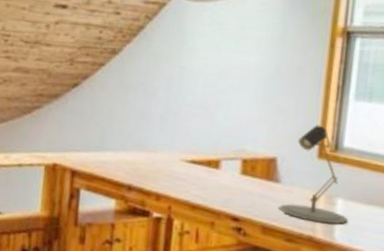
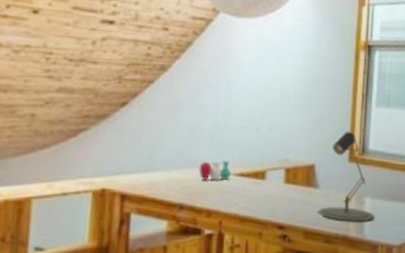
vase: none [148,145,183,166] -> present [199,160,232,182]

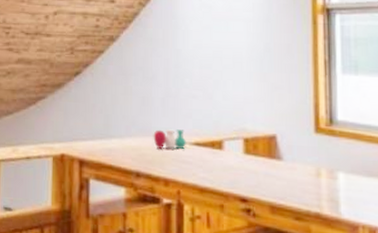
desk lamp: present [318,131,375,222] -> none [284,100,352,200]

